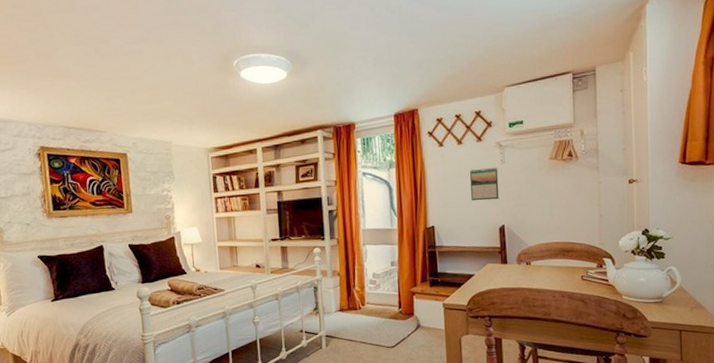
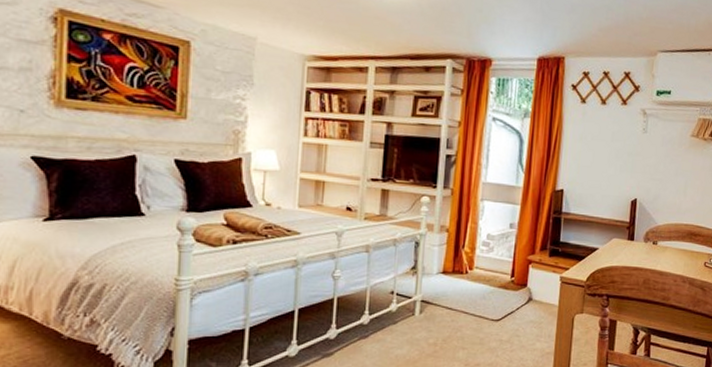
calendar: present [470,167,499,201] -> none [607,134,639,171]

